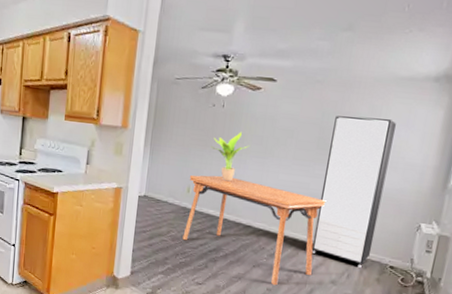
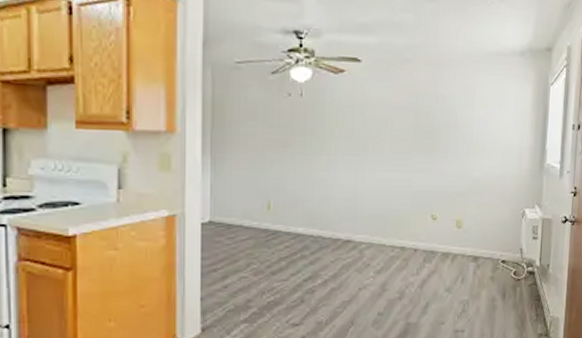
dining table: present [182,175,327,286] -> none [268,182,431,308]
potted plant: present [211,132,249,182] -> none [291,125,338,189]
storage cabinet: present [311,116,396,268] -> none [421,98,490,268]

